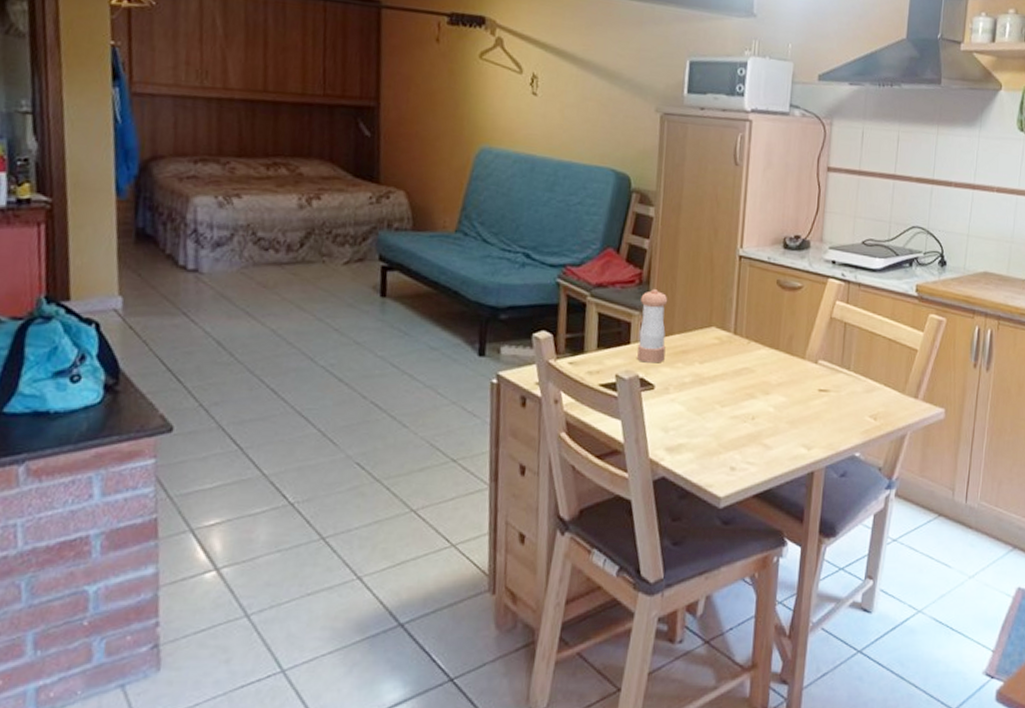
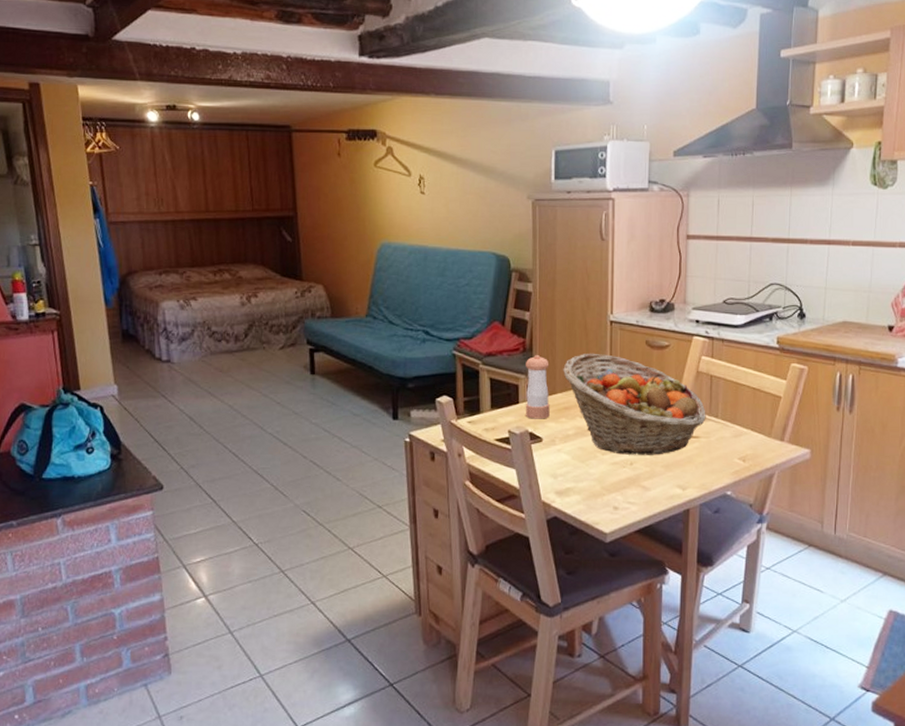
fruit basket: none [683,290,838,410] -> present [563,353,706,455]

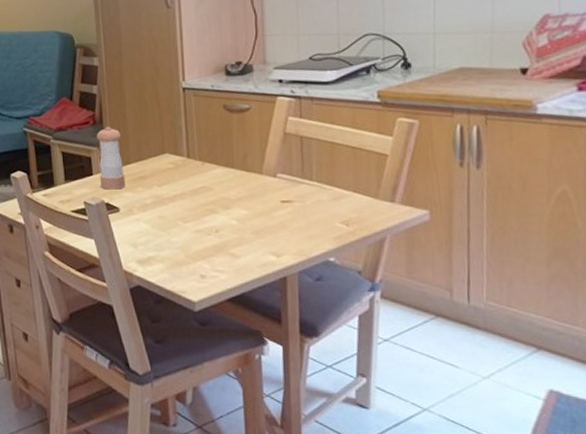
fruit basket: present [563,353,706,455] -> none [136,121,299,222]

